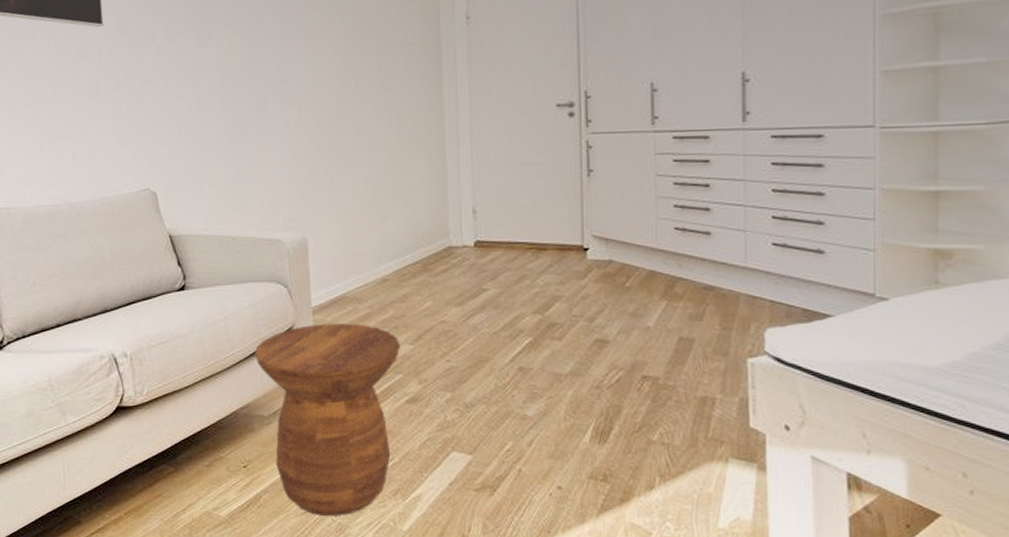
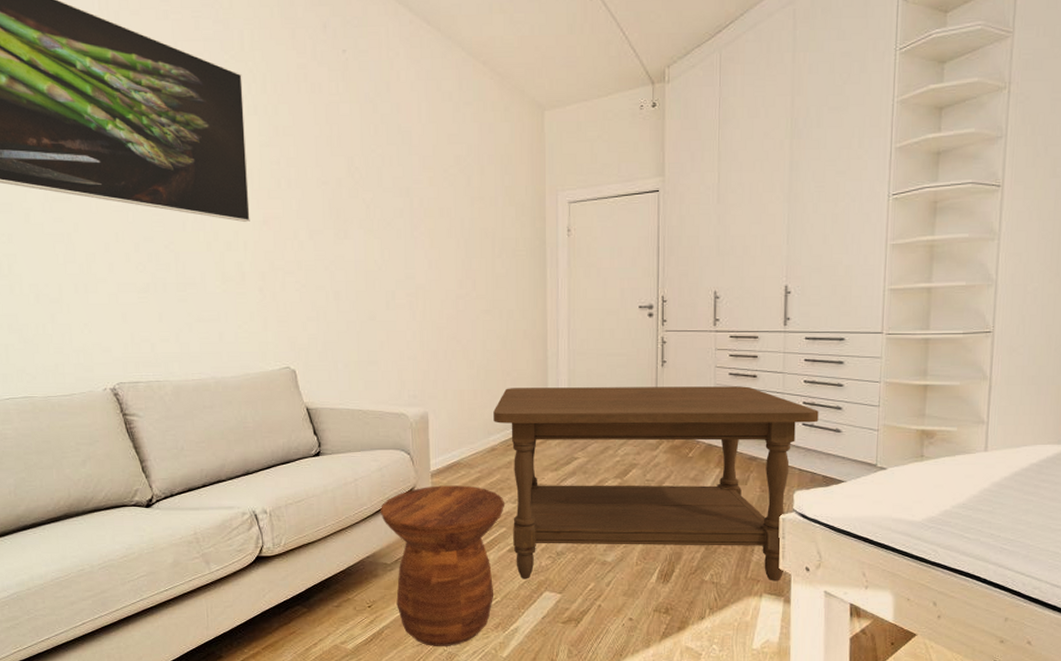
coffee table: none [384,198,794,443] -> present [493,386,819,581]

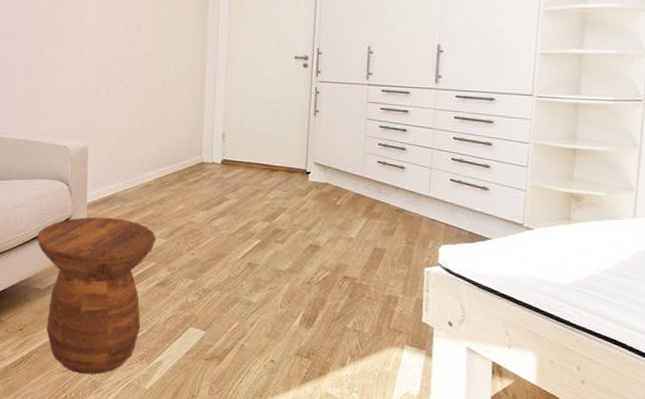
coffee table: present [493,386,819,581] -> none [150,127,467,334]

